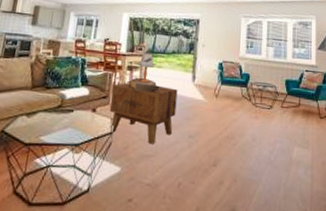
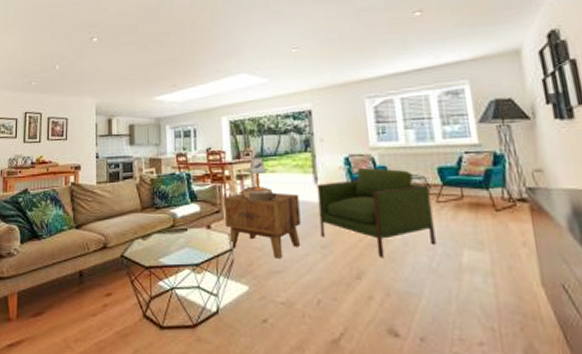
armchair: none [190,73,278,149] -> present [317,168,436,257]

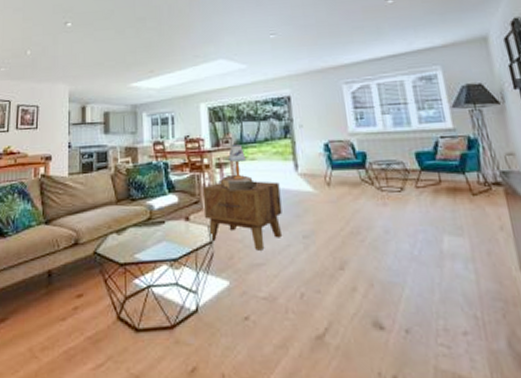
armchair: present [317,168,436,257] -> none [297,154,417,246]

